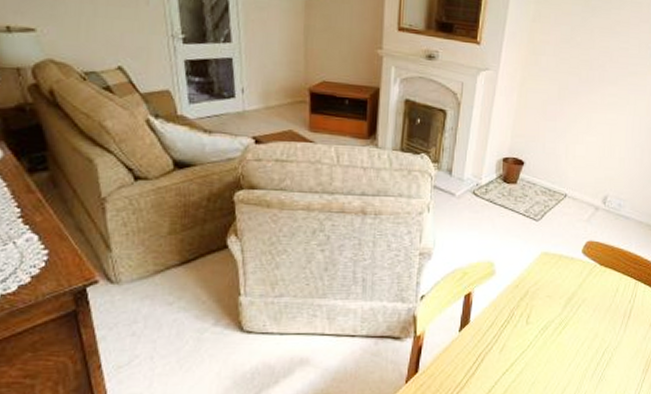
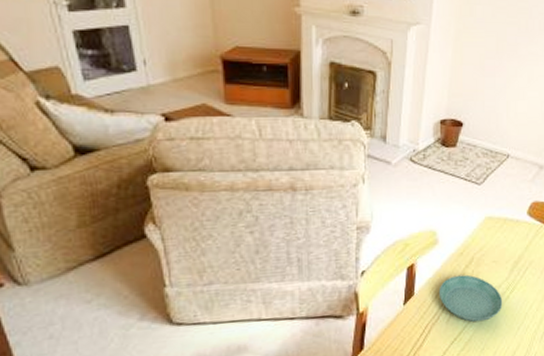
saucer: none [493,307,555,355] -> present [438,274,503,323]

